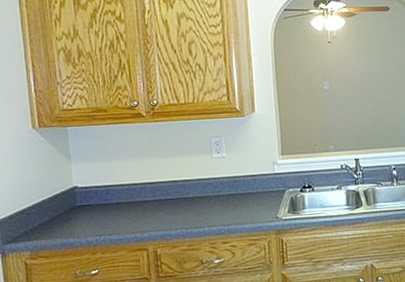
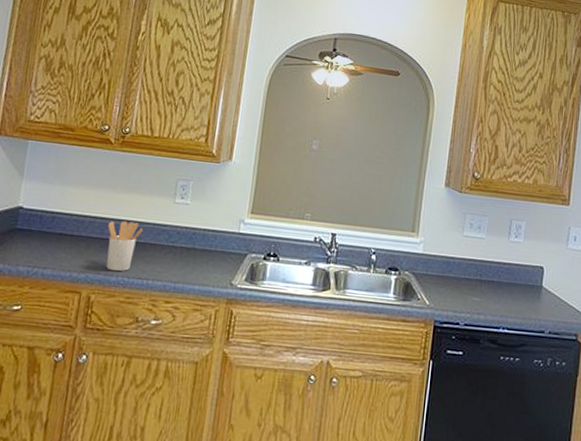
utensil holder: none [158,181,190,226] -> present [106,221,143,272]

